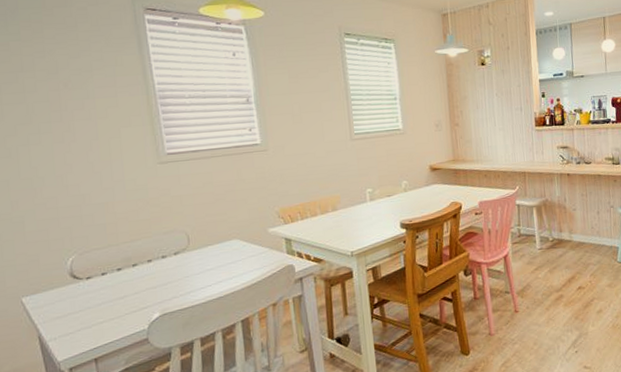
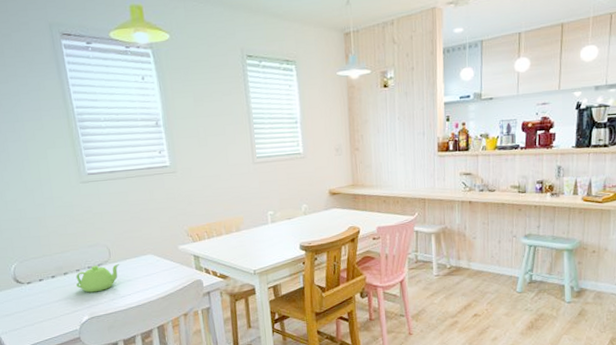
teapot: none [146,250,199,286] -> present [75,263,119,293]

